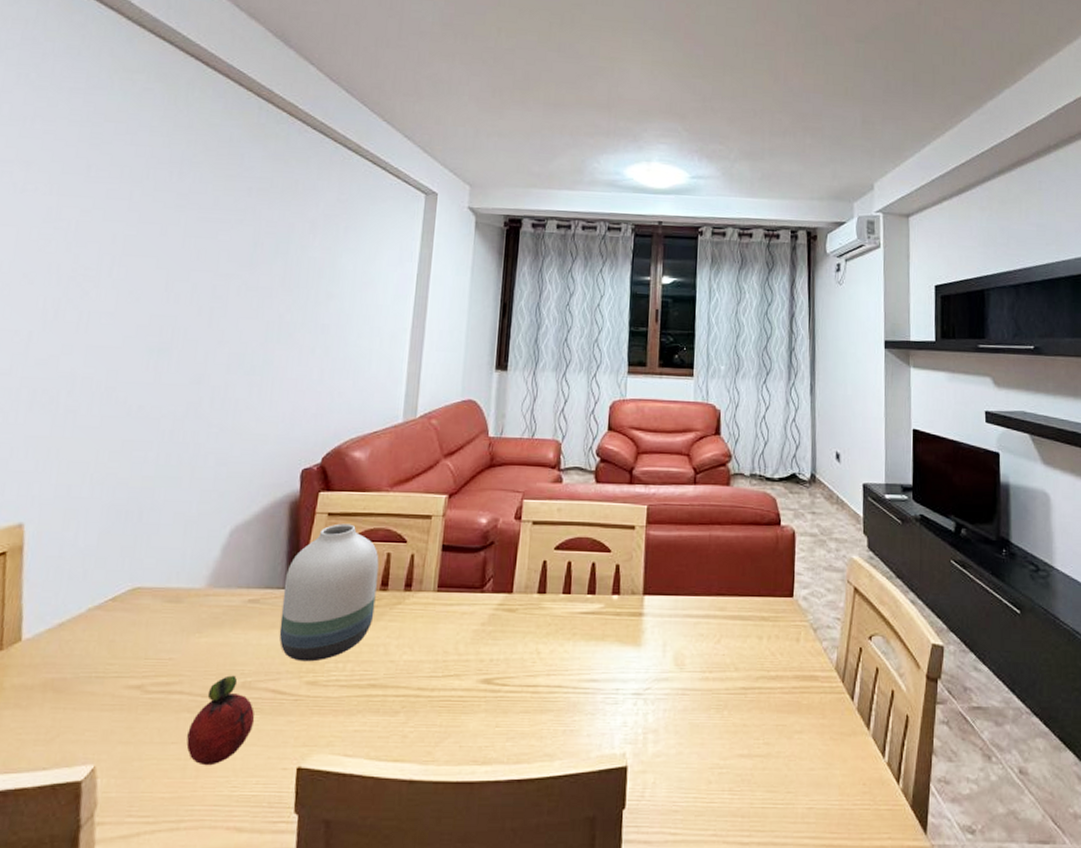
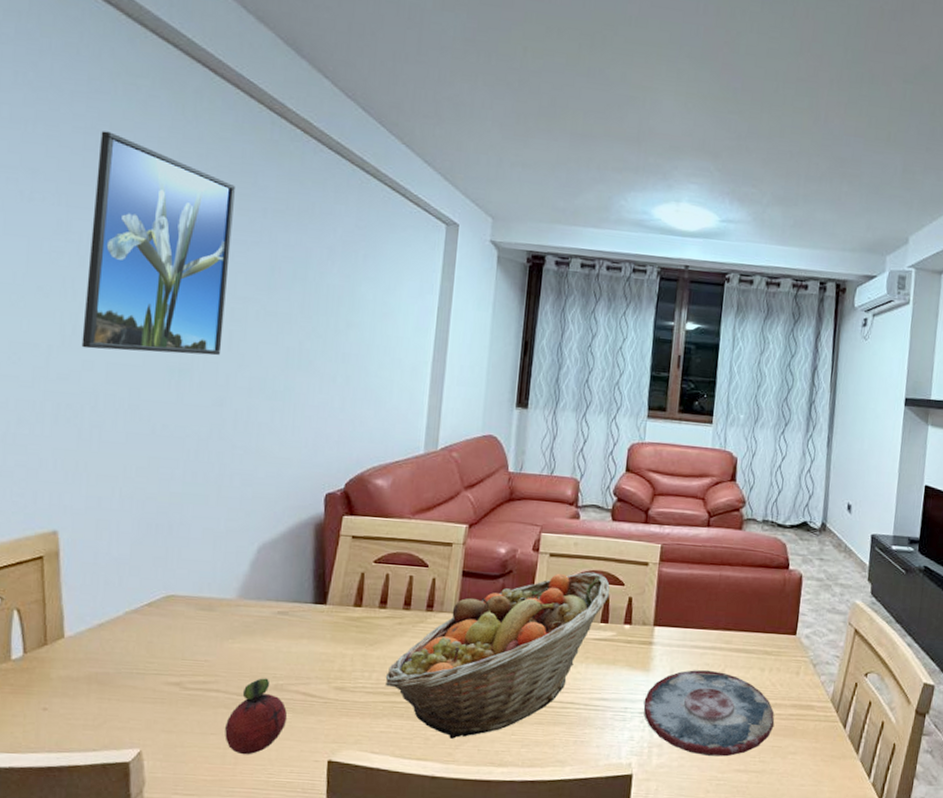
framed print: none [62,123,222,333] -> present [81,131,235,356]
vase: present [279,523,379,662] -> none [308,546,402,670]
fruit basket: none [360,539,596,735] -> present [385,572,610,739]
plate: none [636,641,777,740] -> present [643,670,775,757]

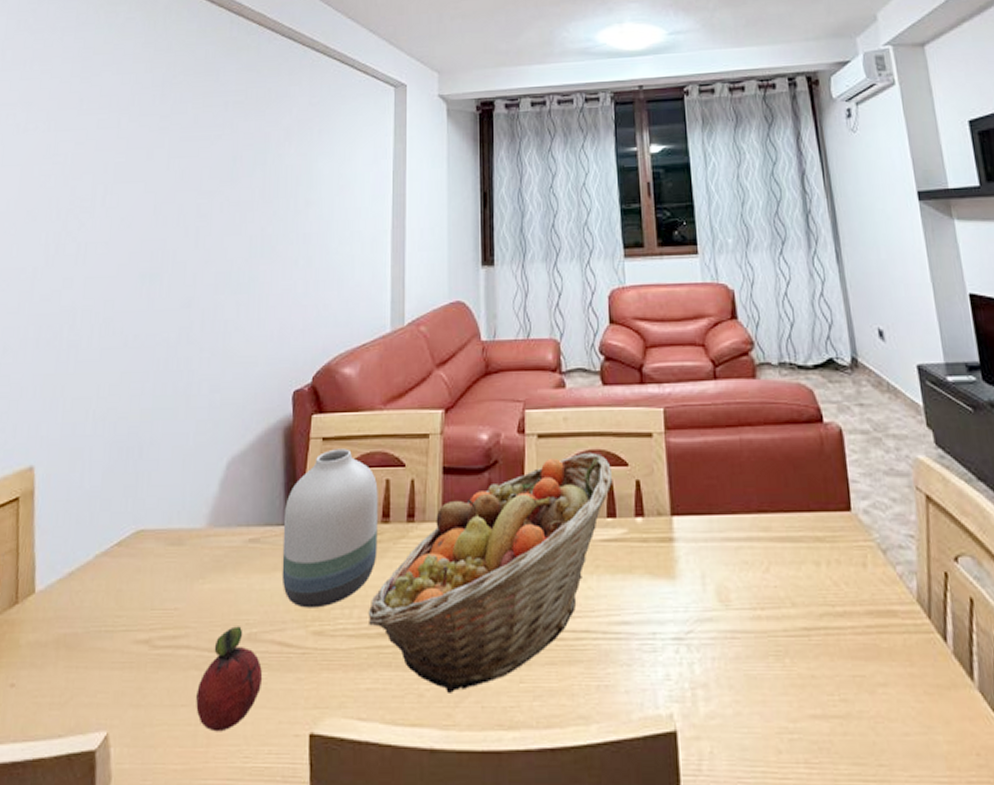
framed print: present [81,131,235,356] -> none [63,57,200,266]
vase: none [308,546,402,670] -> present [281,448,378,608]
plate: present [643,670,775,757] -> none [675,570,849,696]

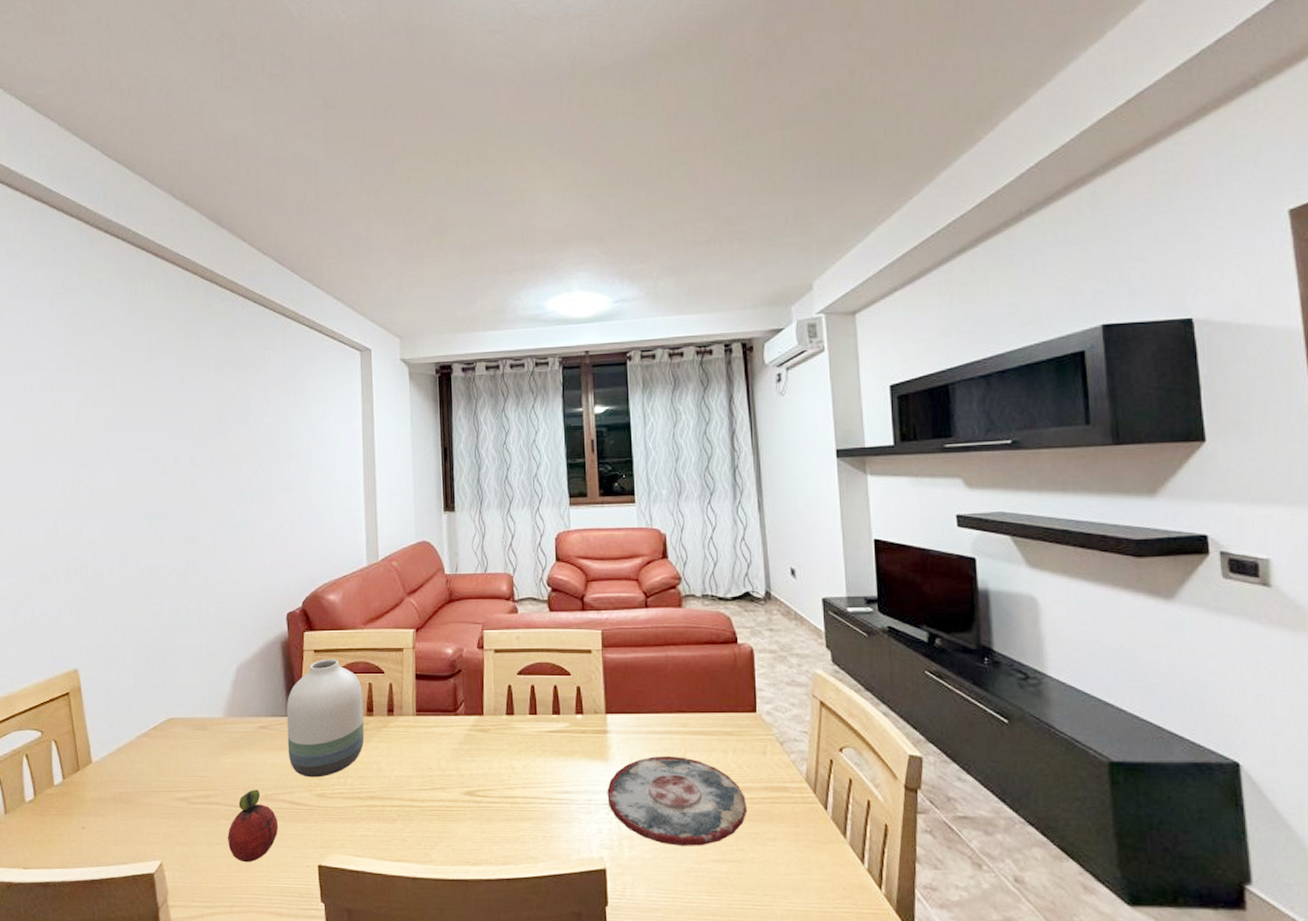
fruit basket: present [368,452,612,693] -> none [359,664,557,839]
plate: none [675,570,849,696] -> present [607,755,748,846]

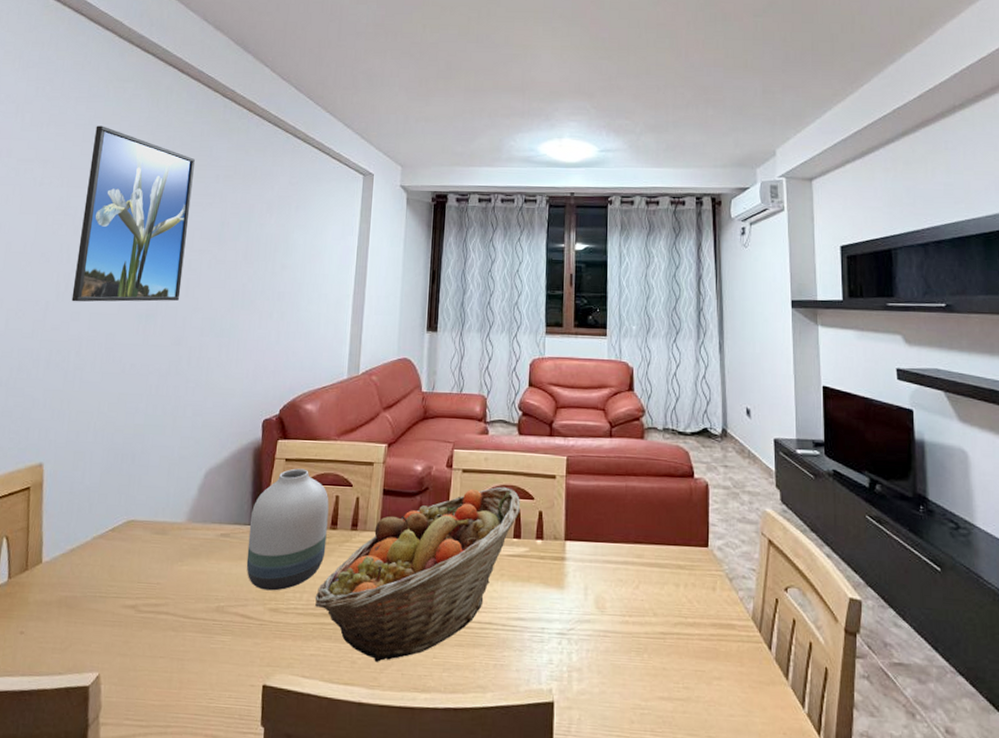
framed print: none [76,322,187,508] -> present [71,125,195,302]
fruit: present [228,789,279,863] -> none [172,600,227,679]
fruit basket: none [359,664,557,839] -> present [315,486,520,662]
plate: present [607,755,748,846] -> none [560,586,695,682]

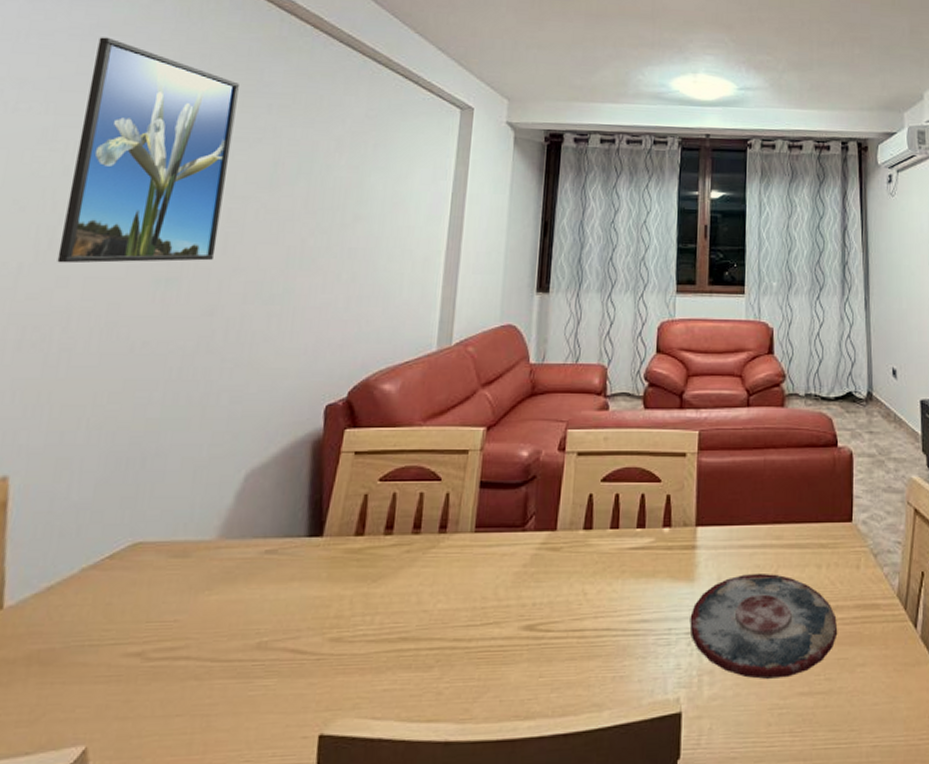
vase: present [246,468,329,591] -> none [299,462,411,616]
fruit basket: present [315,486,520,662] -> none [390,469,645,690]
plate: none [560,586,695,682] -> present [689,573,838,679]

